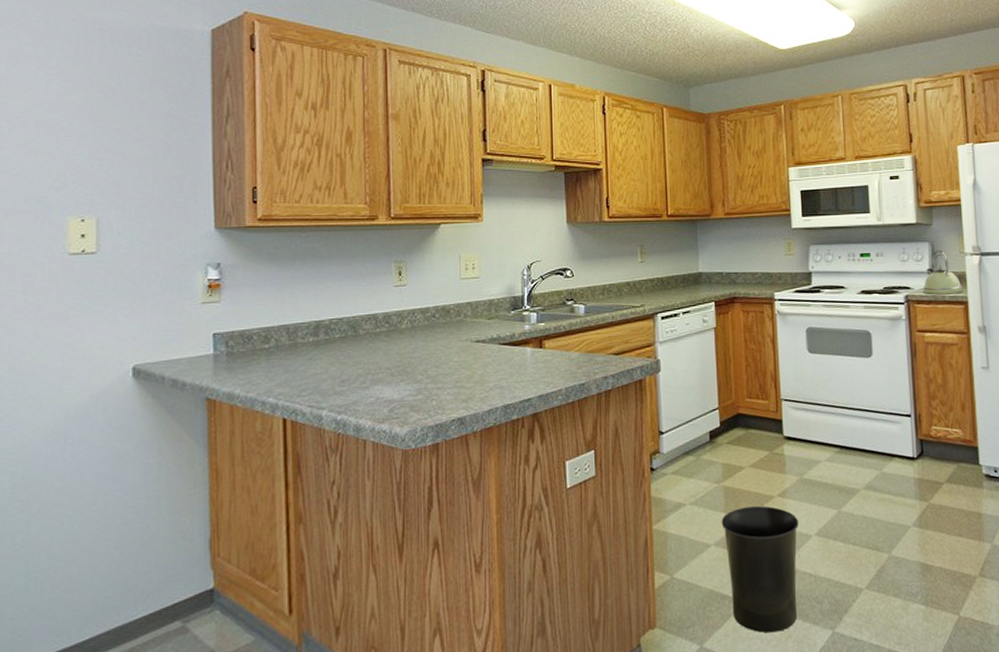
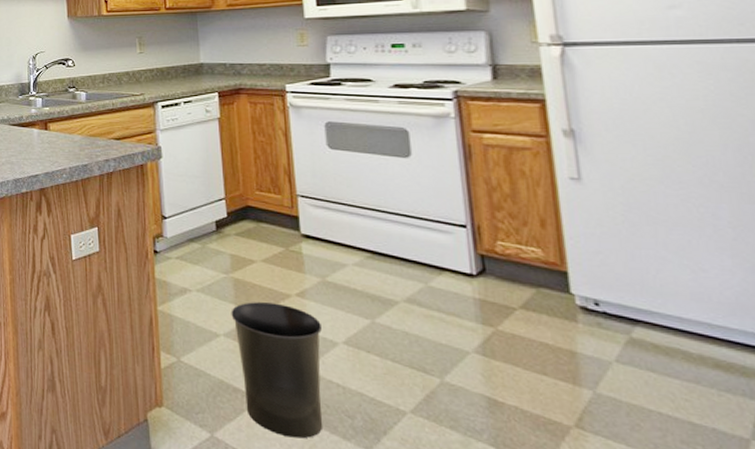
kettle: present [922,250,963,295] -> none [478,39,538,91]

